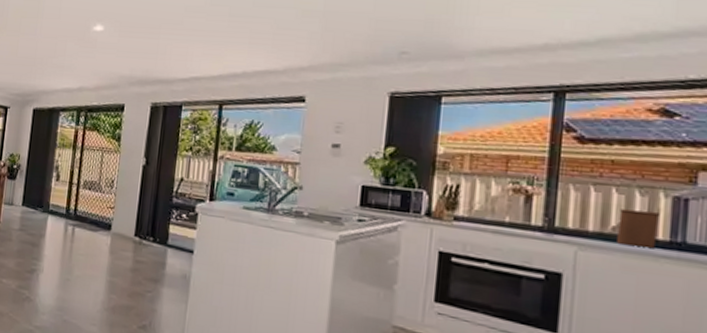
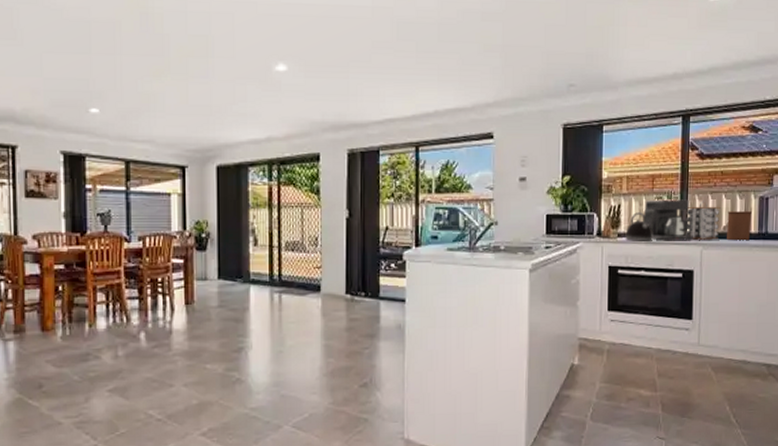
kettle: none [464,195,503,231] -> present [625,212,653,241]
coffee maker: none [492,183,564,238] -> present [644,199,693,241]
spice rack: none [552,192,608,242] -> present [686,201,721,241]

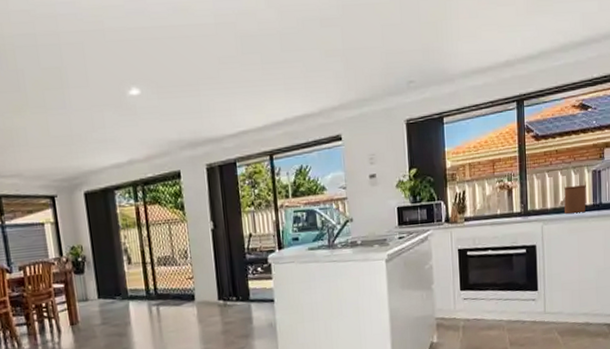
kettle: present [625,212,653,241] -> none [471,196,497,224]
coffee maker: present [644,199,693,241] -> none [487,180,534,221]
spice rack: present [686,201,721,241] -> none [526,179,557,217]

